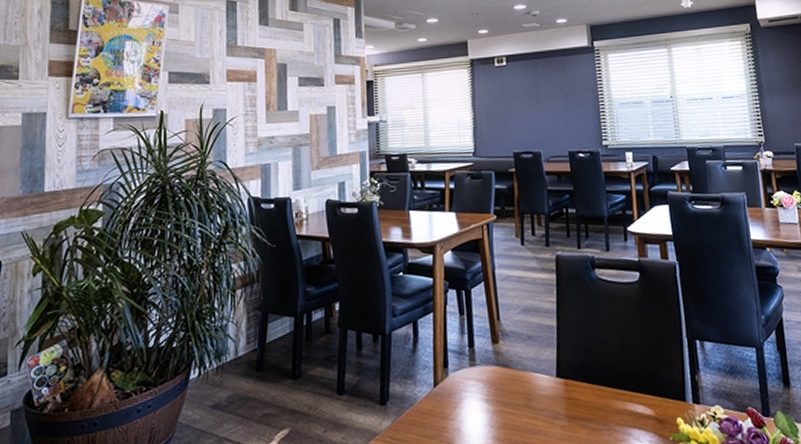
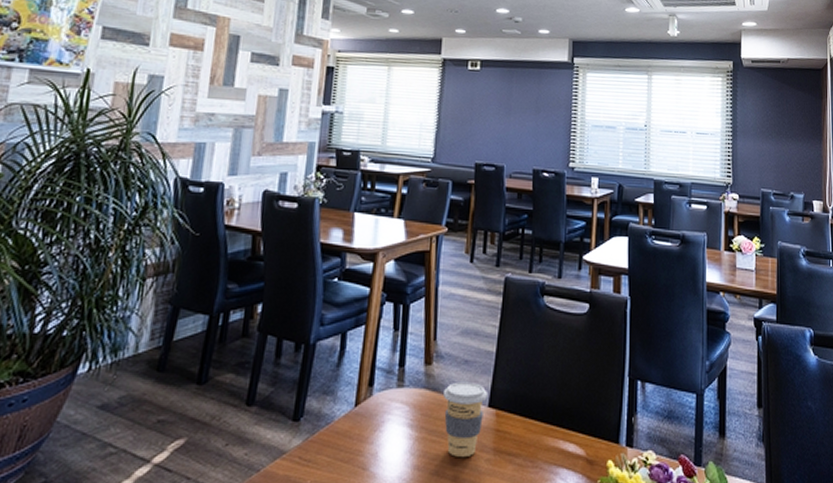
coffee cup: none [513,355,554,426] -> present [444,381,487,457]

